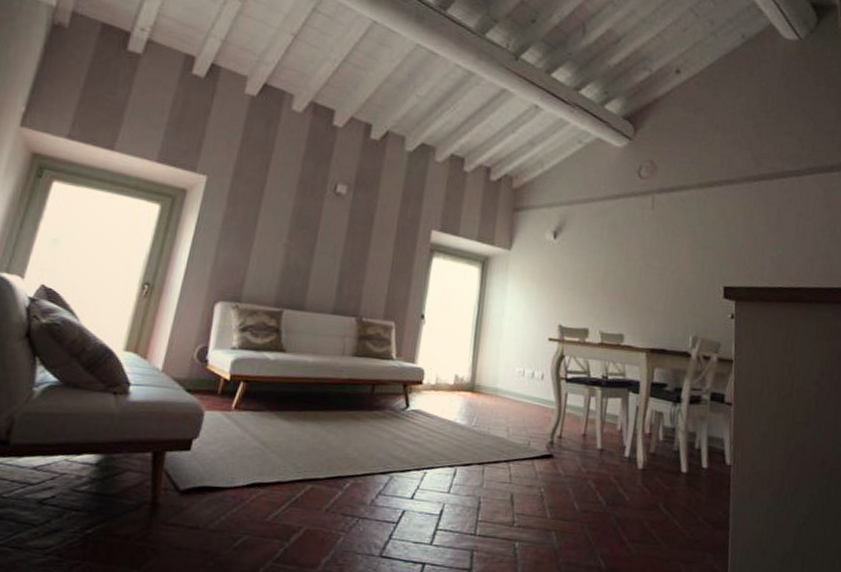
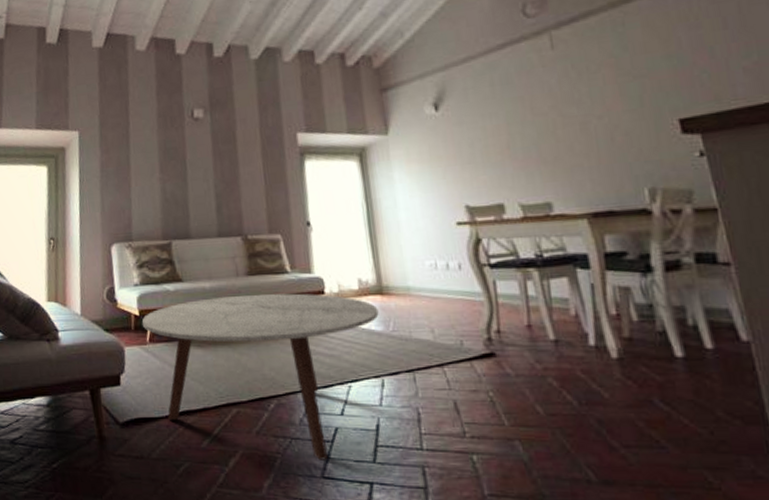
coffee table: none [230,372,467,540] -> present [141,293,379,460]

